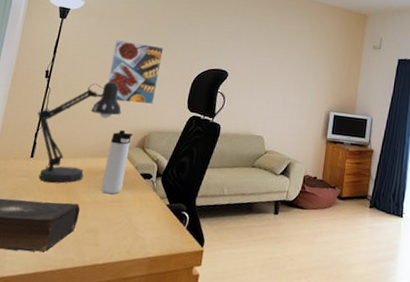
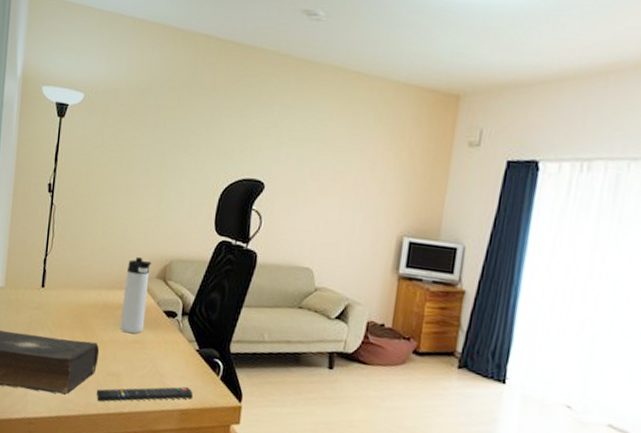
desk lamp: present [37,81,122,183] -> none [44,196,137,318]
remote control: none [74,237,162,257] -> present [97,386,193,402]
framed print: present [107,40,164,104] -> none [118,143,182,225]

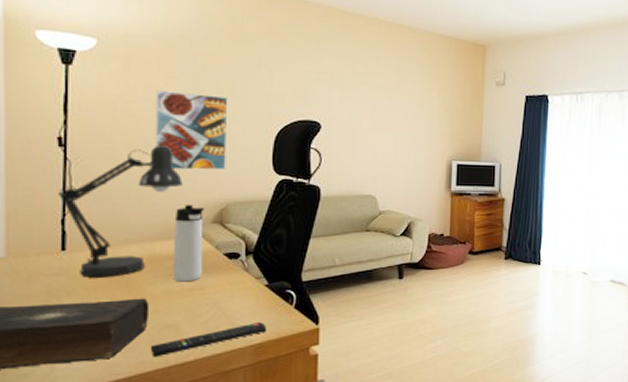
desk lamp: none [44,196,137,318] -> present [58,144,183,278]
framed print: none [118,143,182,225] -> present [154,90,228,170]

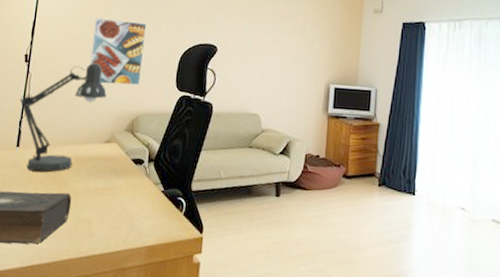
remote control: present [151,322,266,358] -> none [69,225,159,248]
thermos bottle: present [173,205,205,282] -> none [91,114,121,182]

